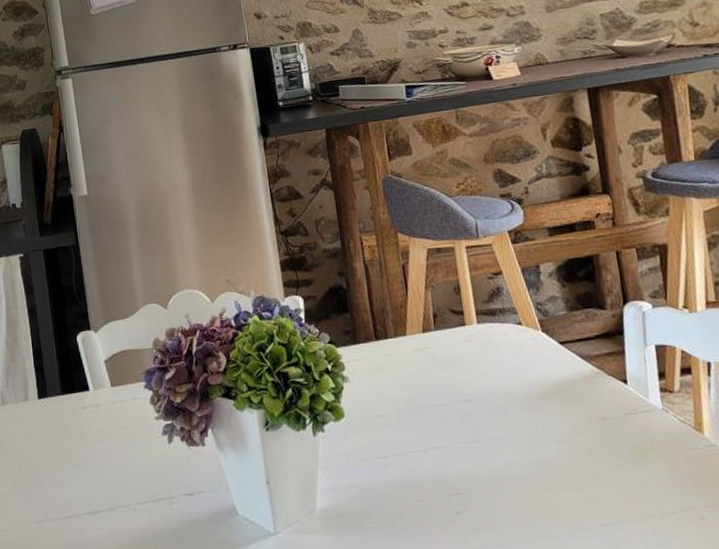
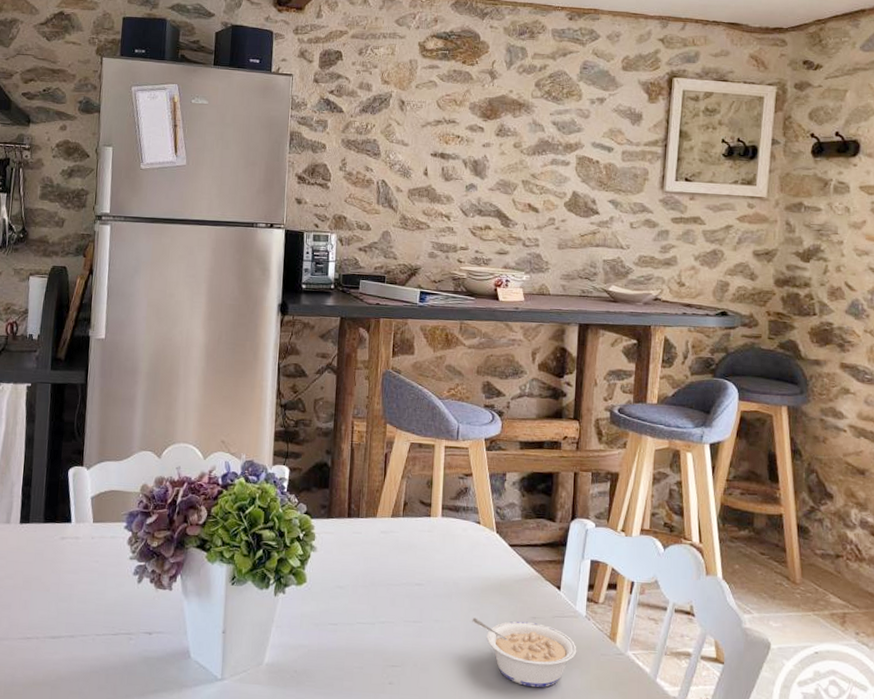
legume: none [534,424,661,497] -> present [472,617,577,688]

